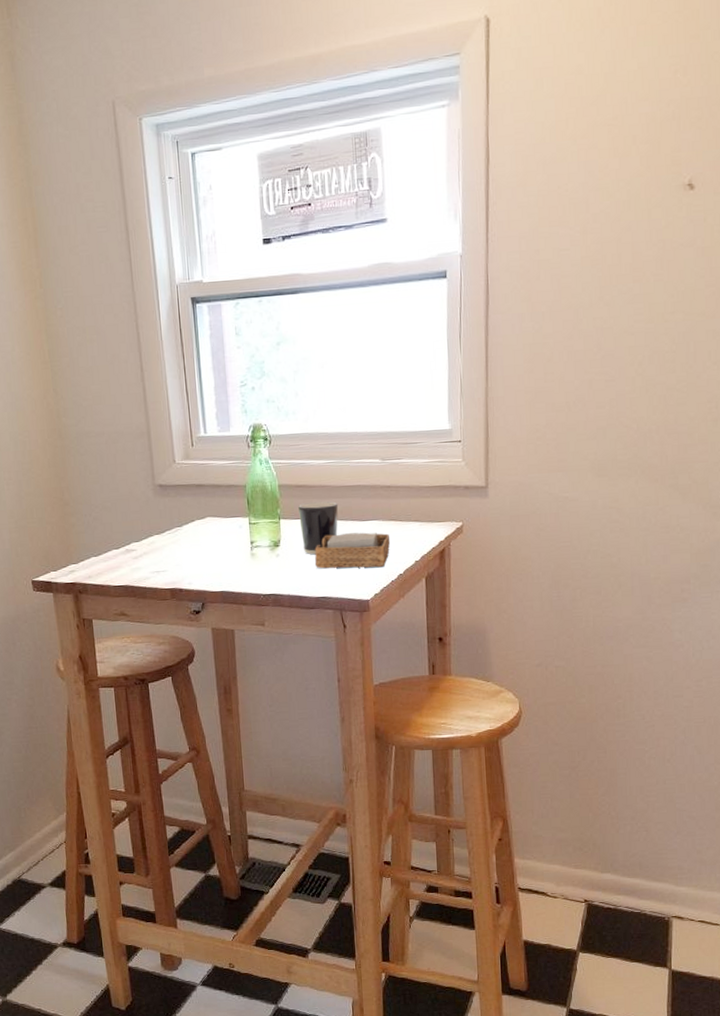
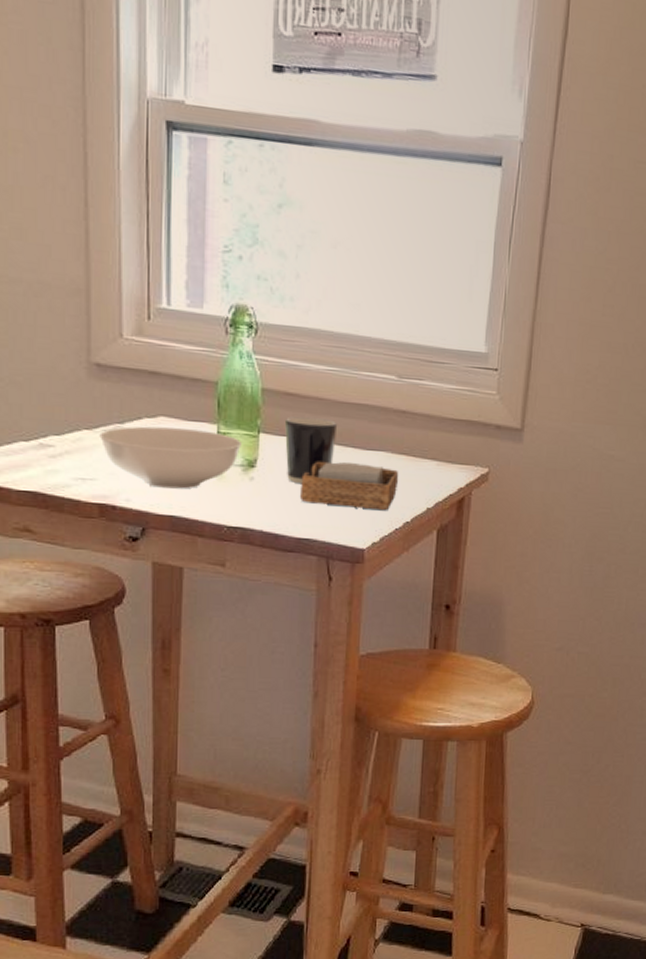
bowl: none [166,523,268,571] -> present [99,426,241,489]

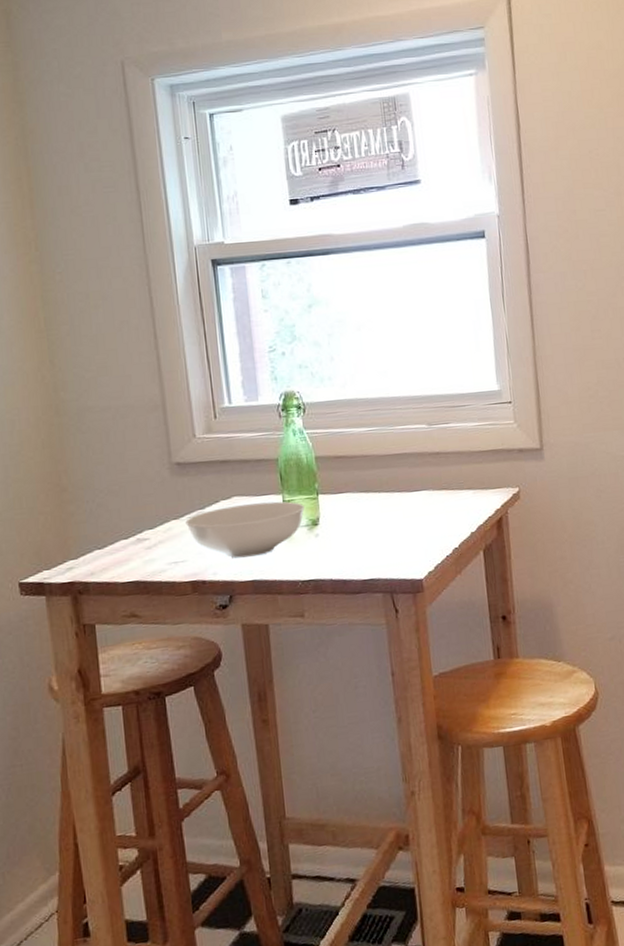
mug: present [284,416,338,483] -> none [337,472,384,532]
napkin holder: present [300,461,399,511] -> none [359,504,443,547]

